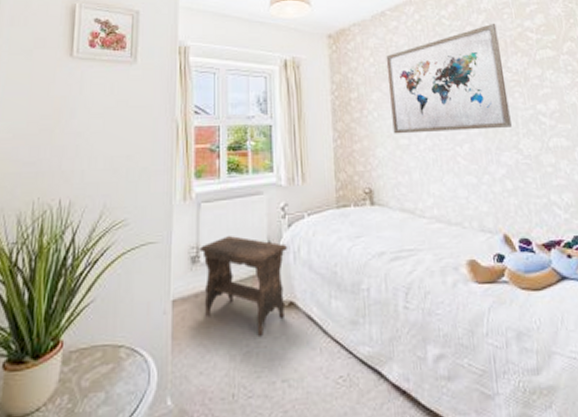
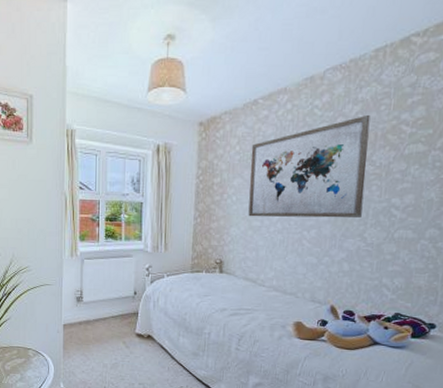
footstool: present [199,235,287,336] -> none [82,284,149,354]

